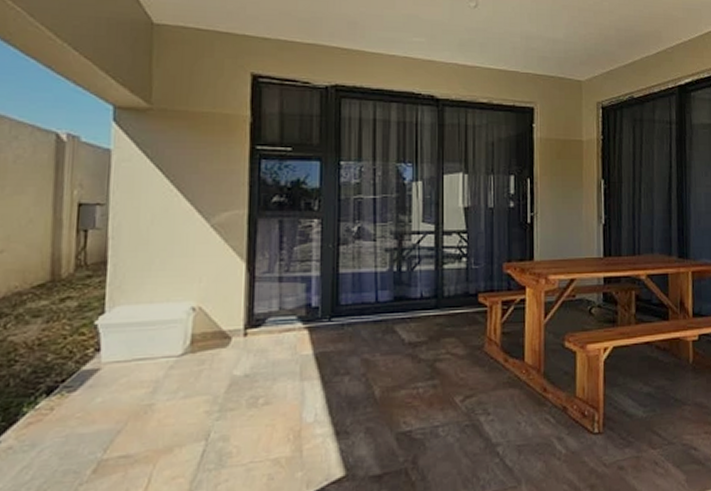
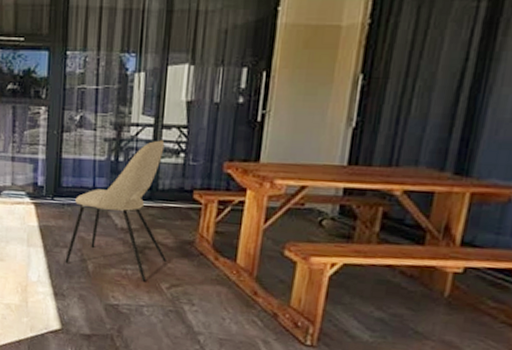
dining chair: none [347,246,459,399] -> present [65,140,168,282]

